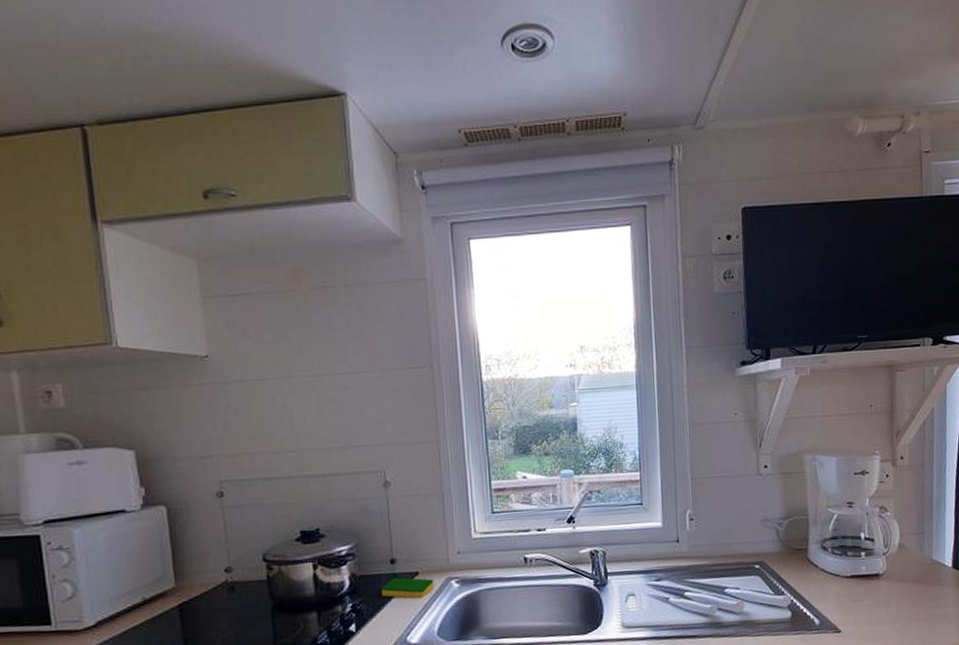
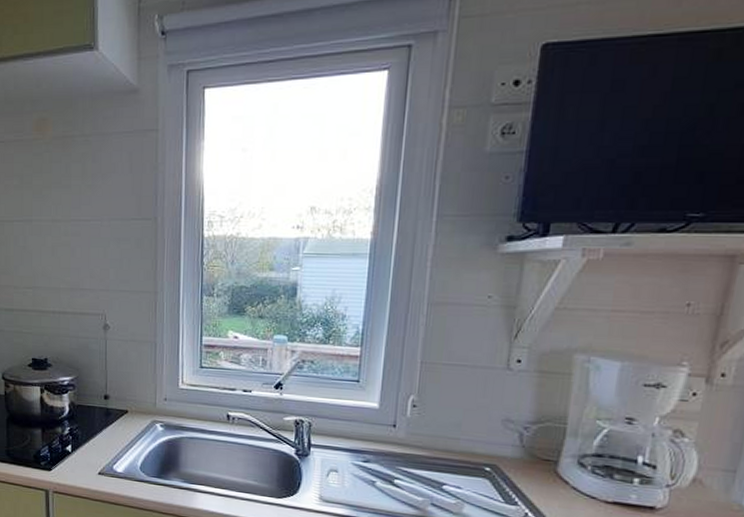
dish sponge: present [381,577,434,599] -> none [94,412,141,435]

